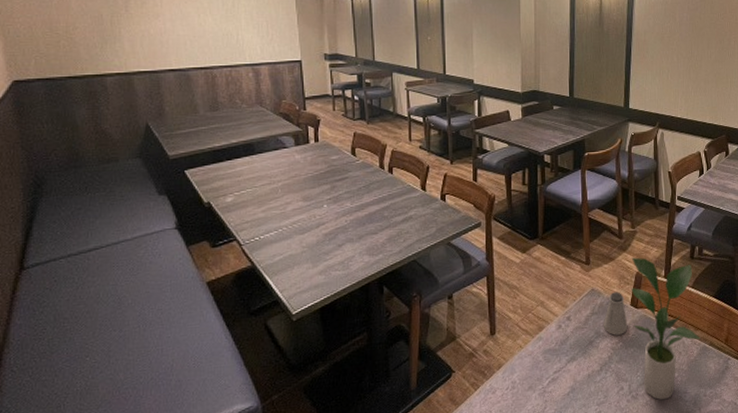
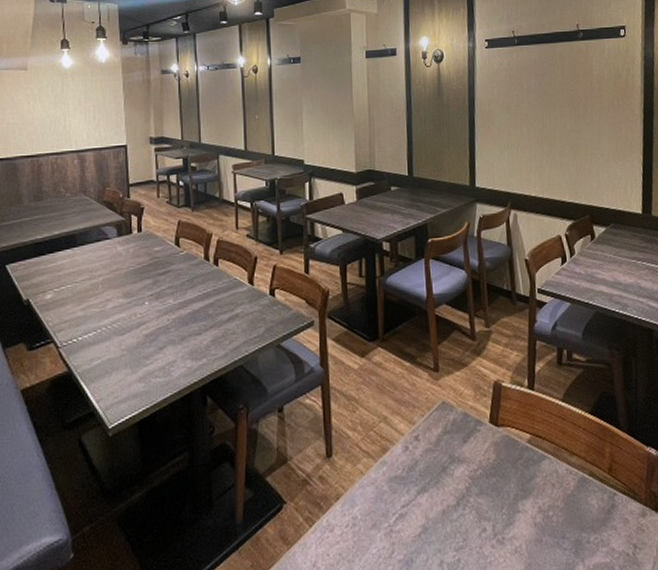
saltshaker: present [603,292,628,336] -> none [457,405,488,461]
potted plant: present [631,257,701,400] -> none [487,363,578,547]

